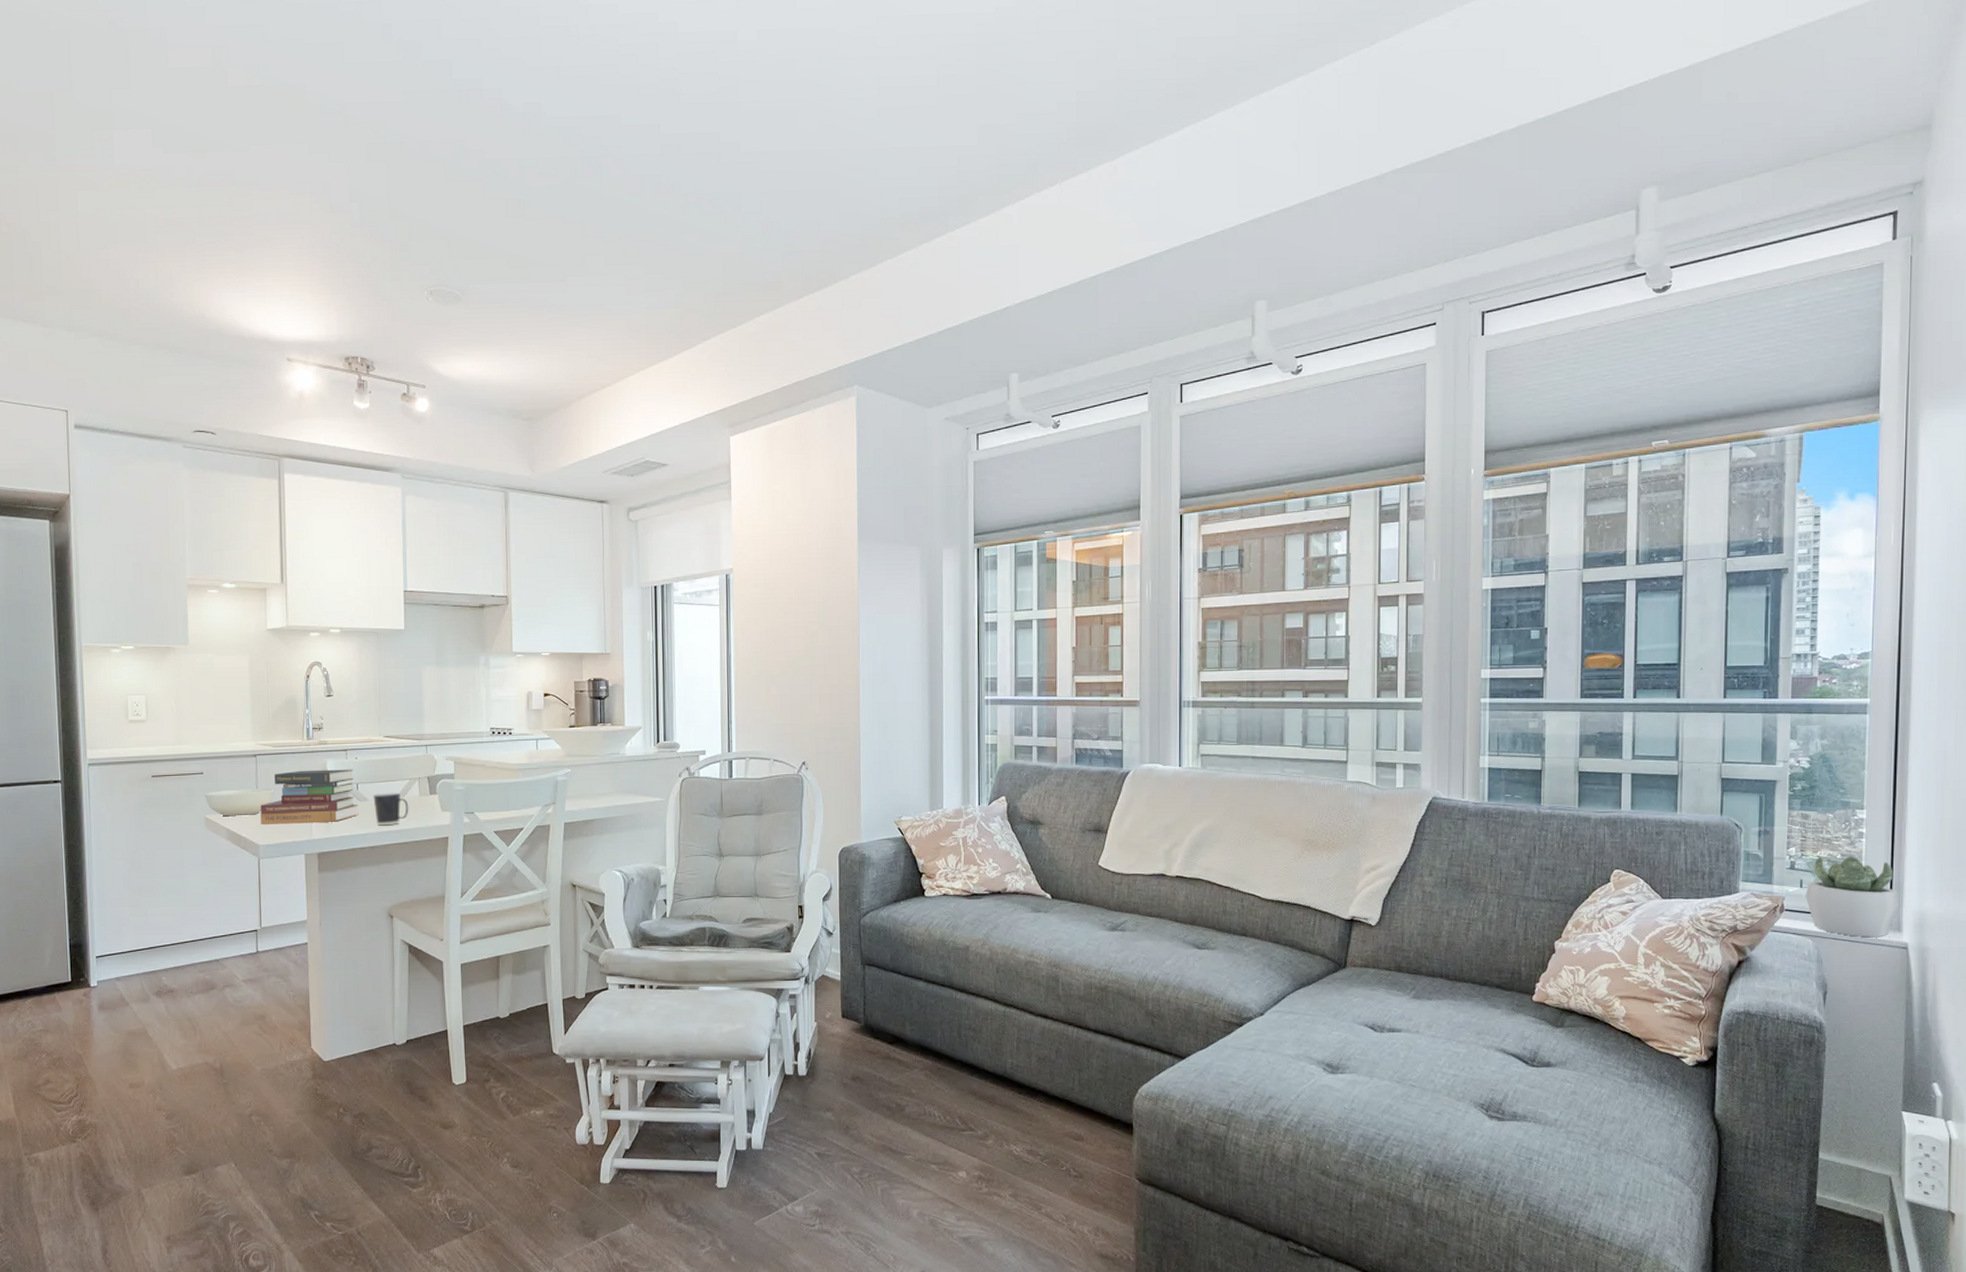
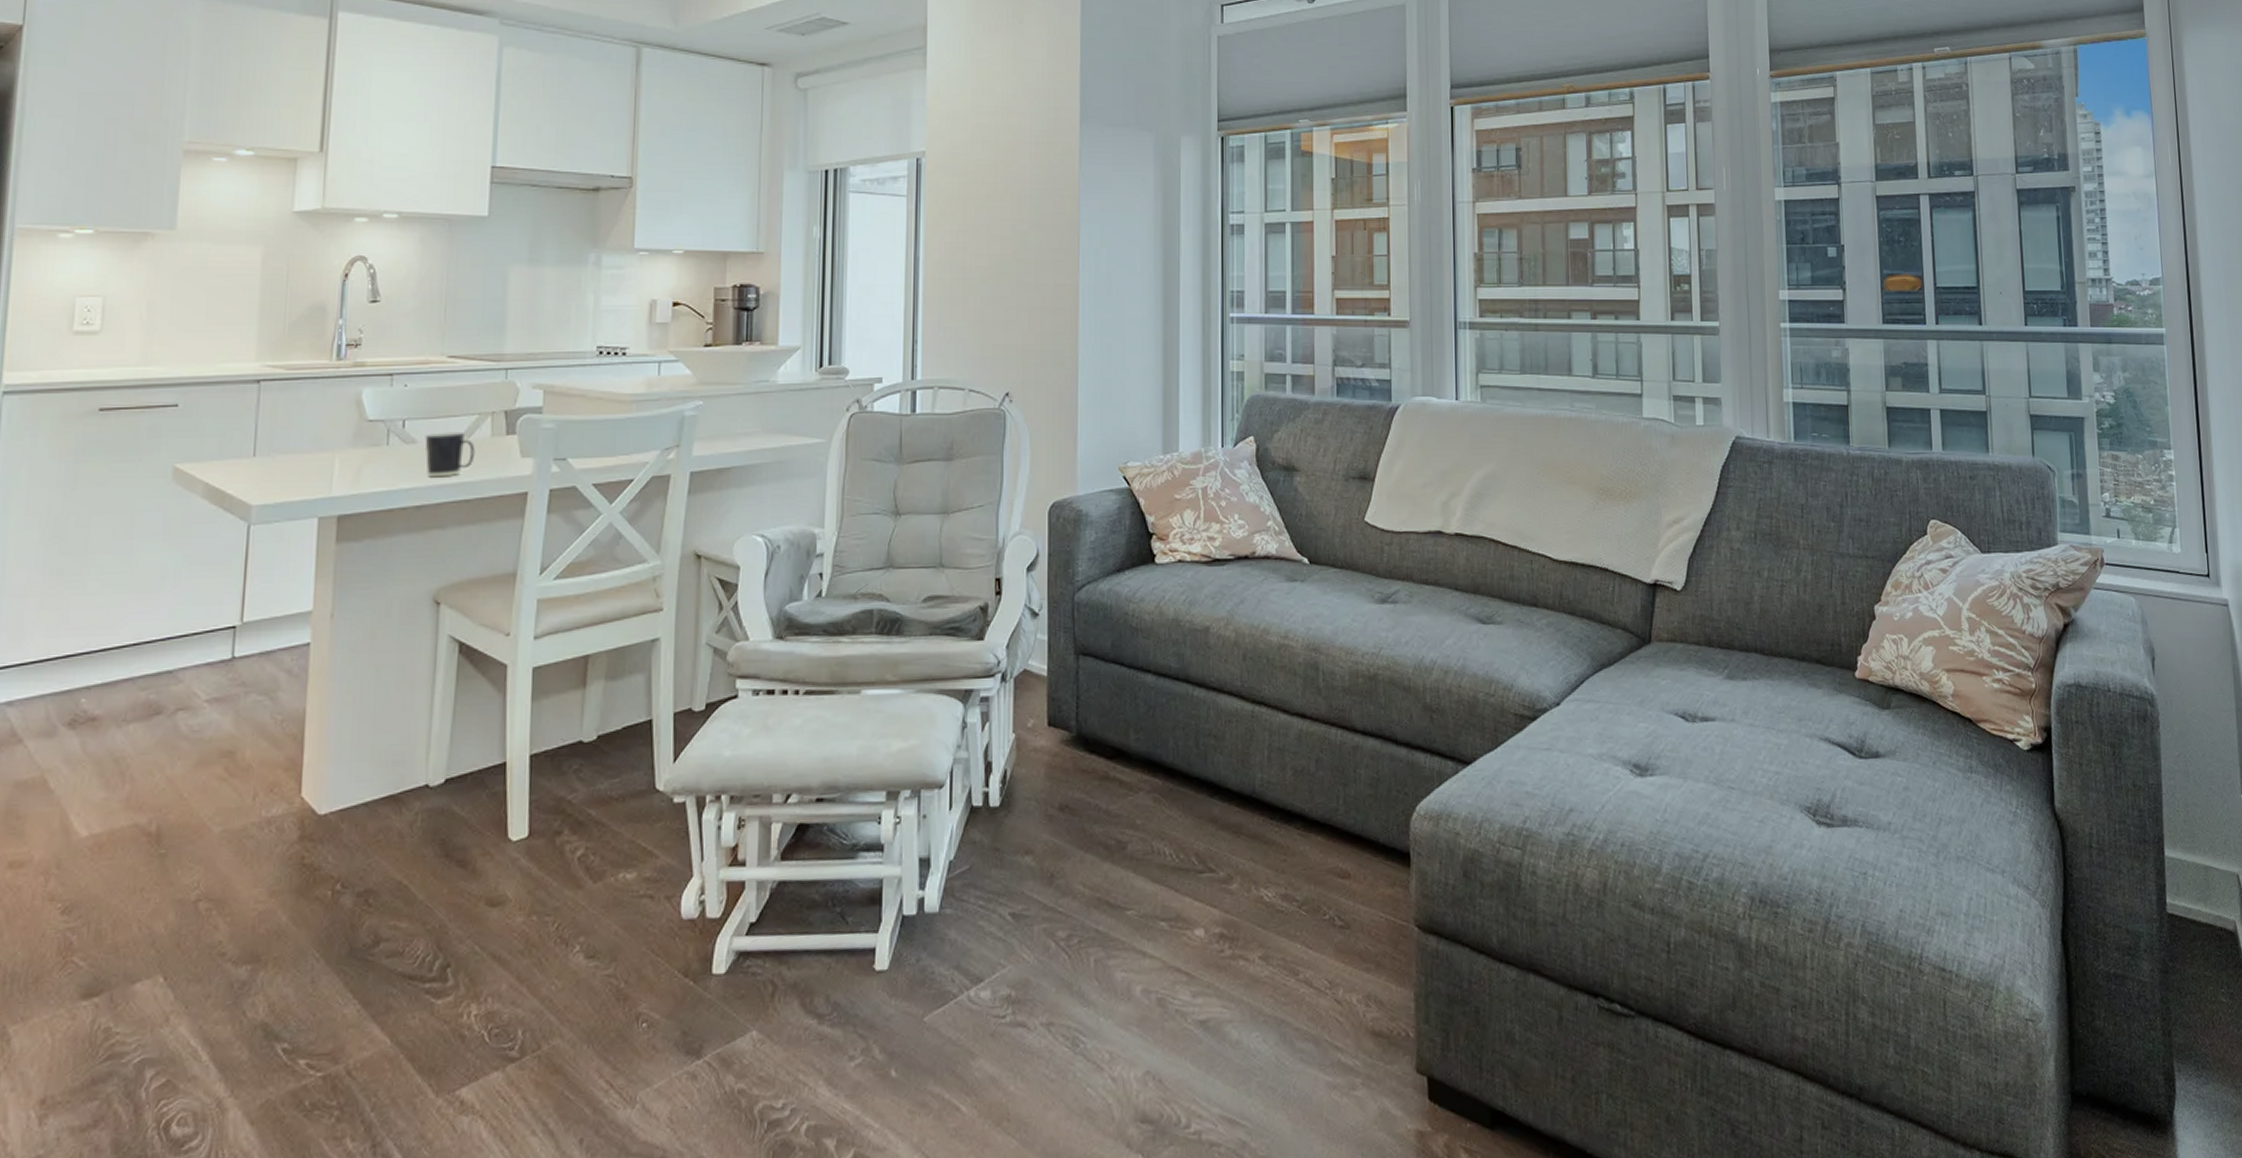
bowl: present [204,788,275,817] -> none [176,426,283,466]
books: present [260,769,359,824] -> none [257,400,404,476]
succulent plant: present [1805,856,1900,938] -> none [2123,502,2216,594]

